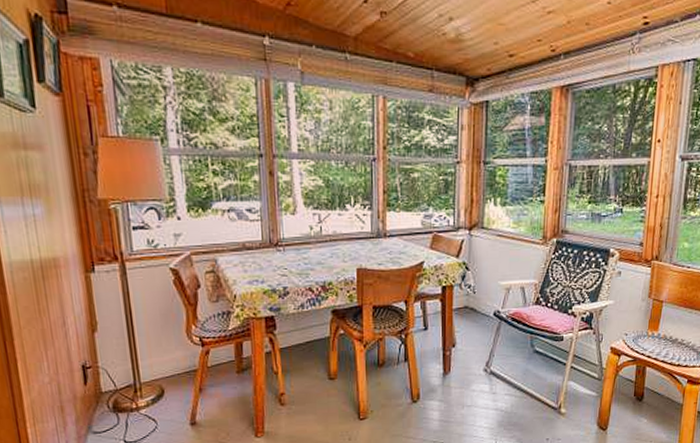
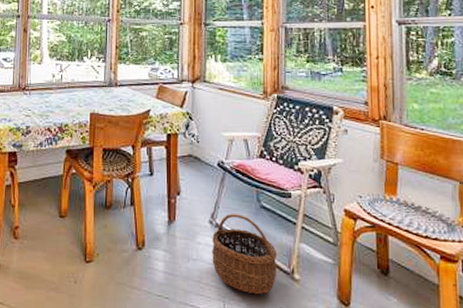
wicker basket: none [486,360,547,430] -> present [212,214,277,294]

